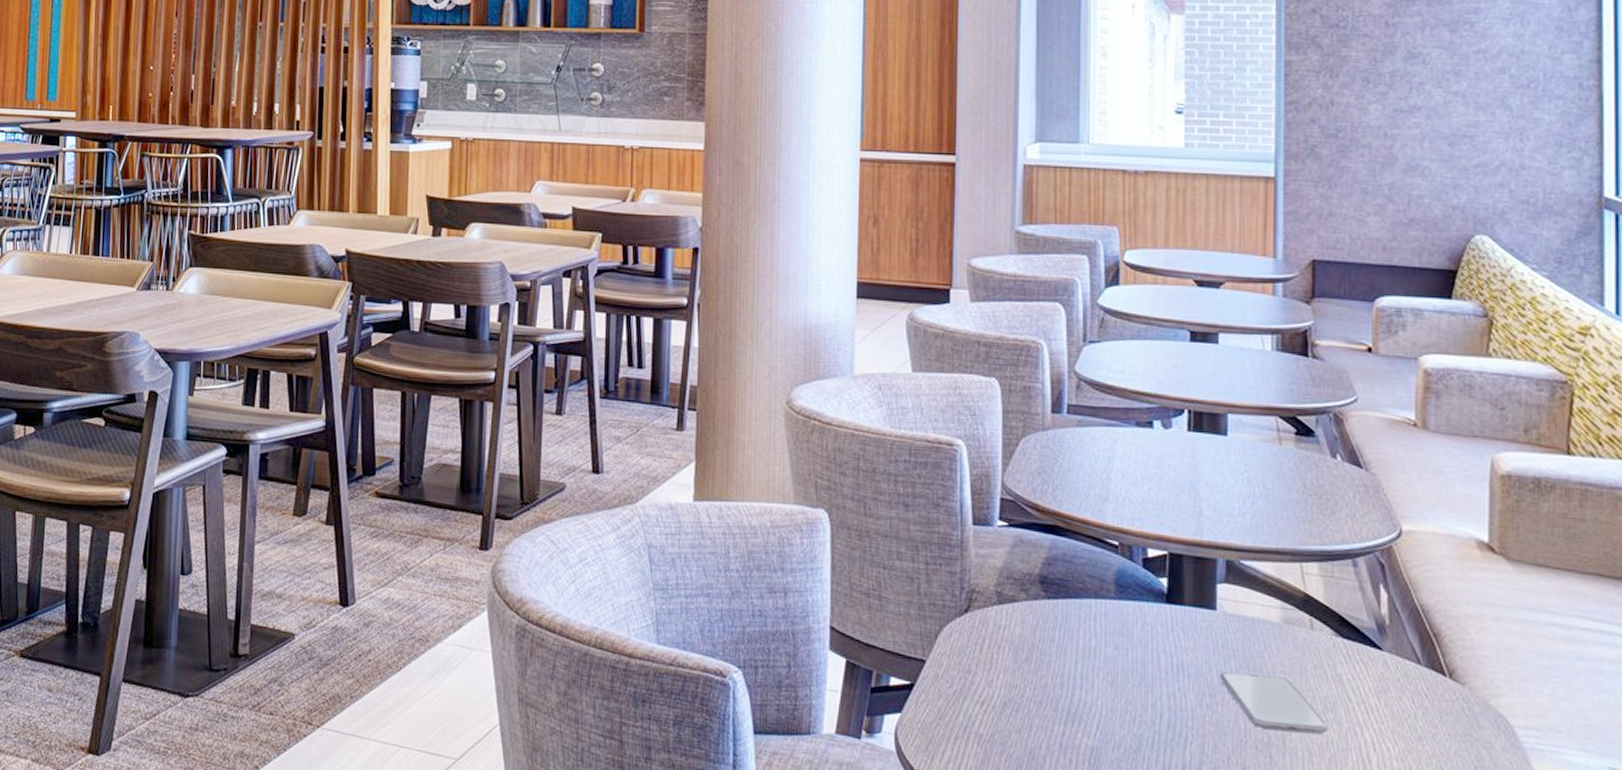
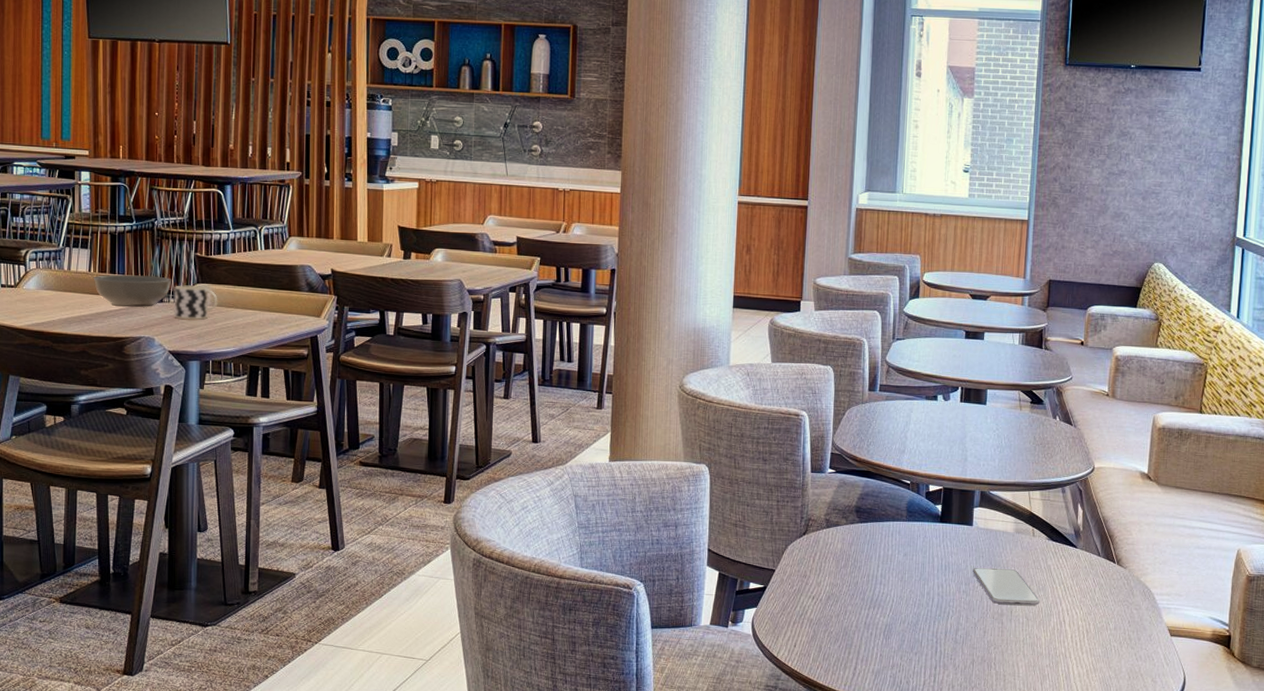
bowl: none [74,257,162,296] -> present [93,274,172,308]
cup: none [162,268,213,312] -> present [174,284,218,320]

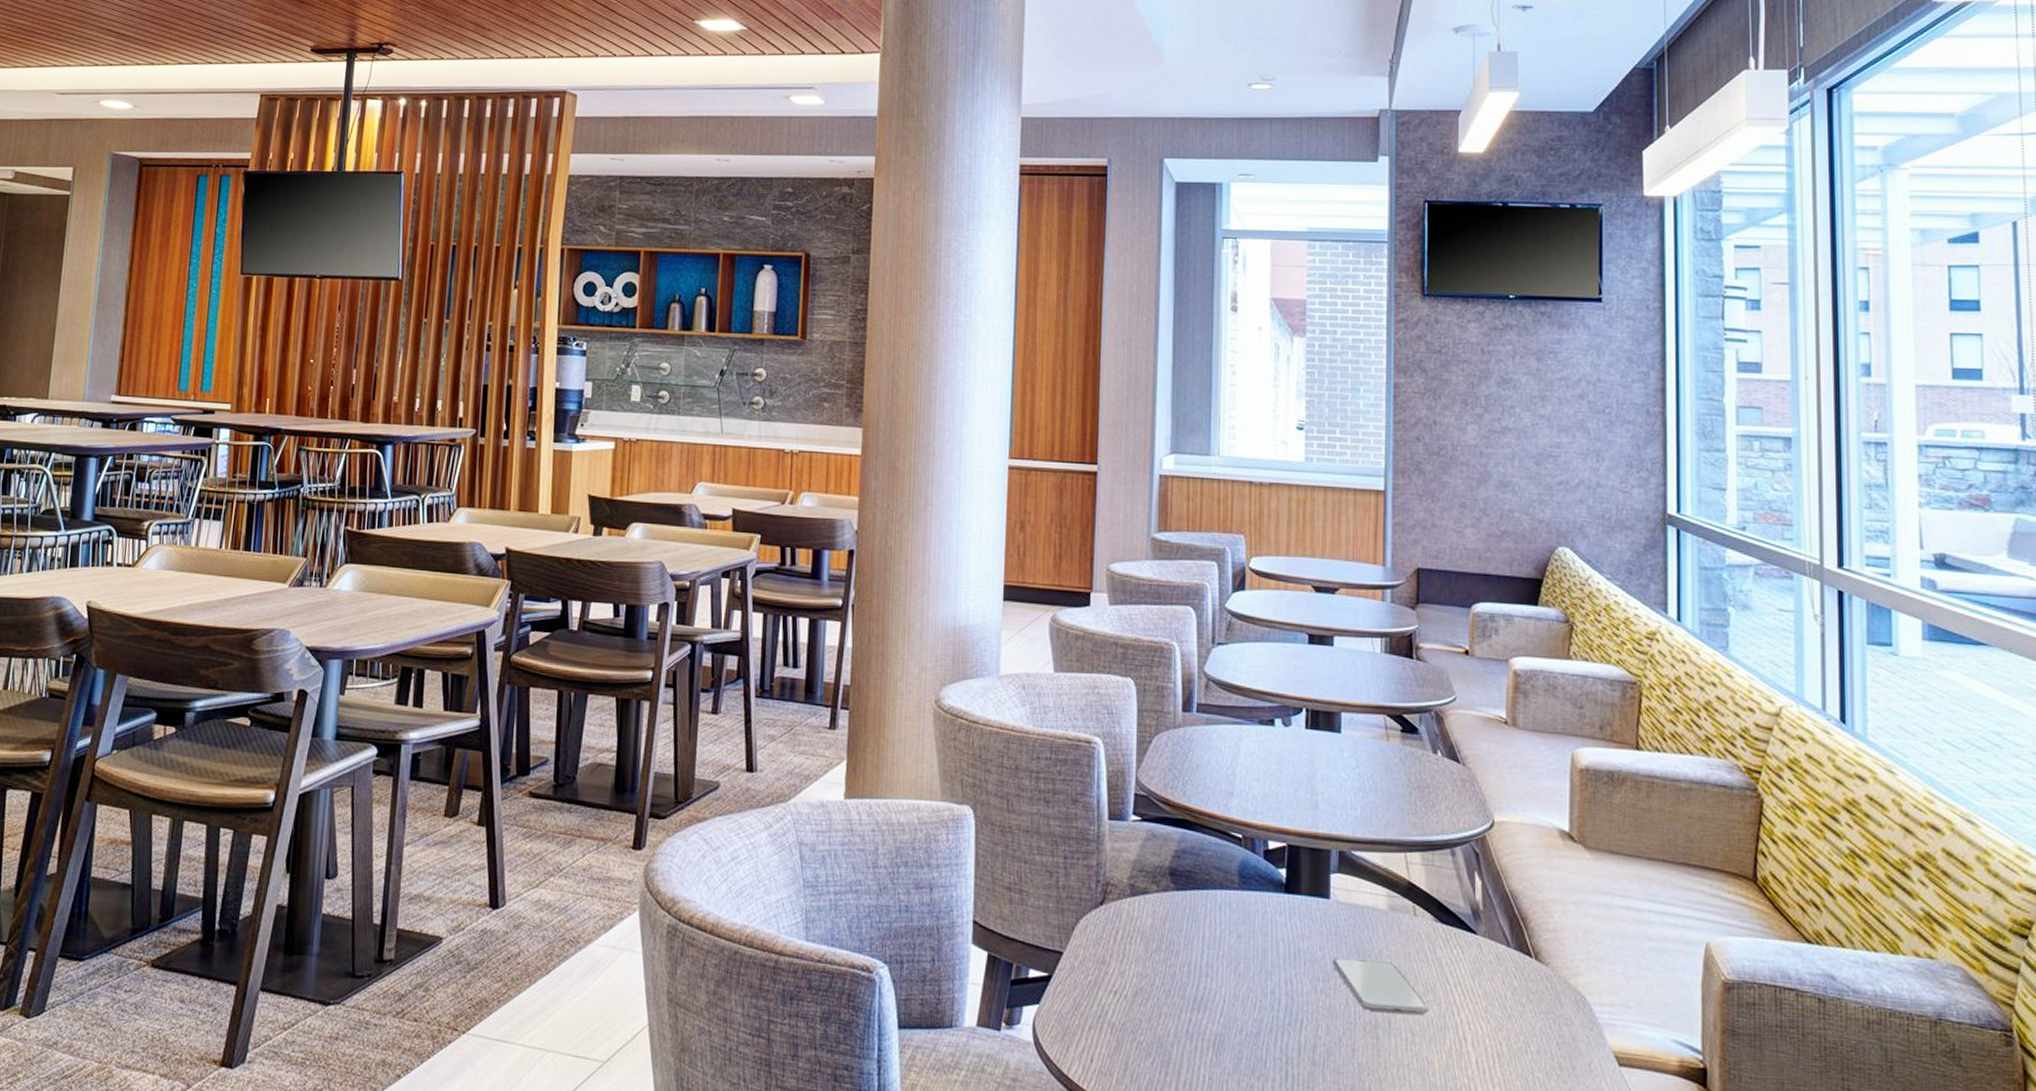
bowl: present [93,274,172,308] -> none [223,552,316,593]
cup: present [174,284,218,320] -> none [315,565,369,609]

